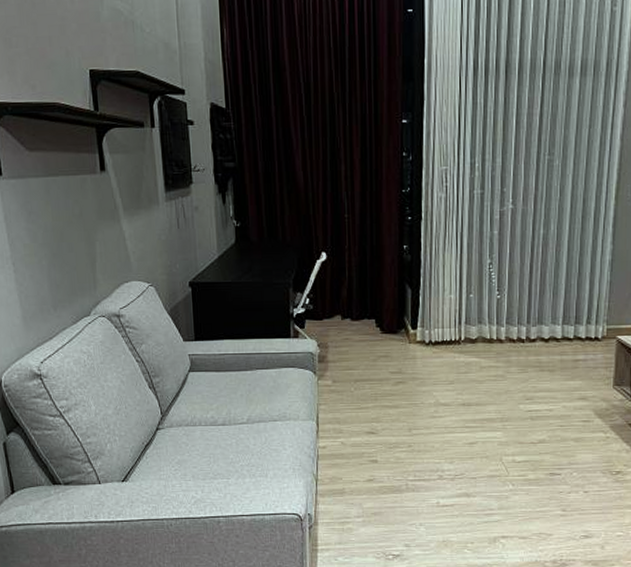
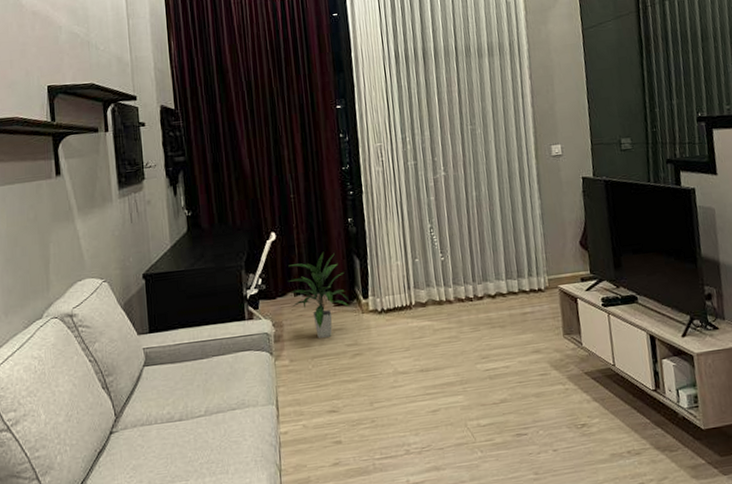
indoor plant: none [337,277,397,363] -> present [288,251,349,338]

